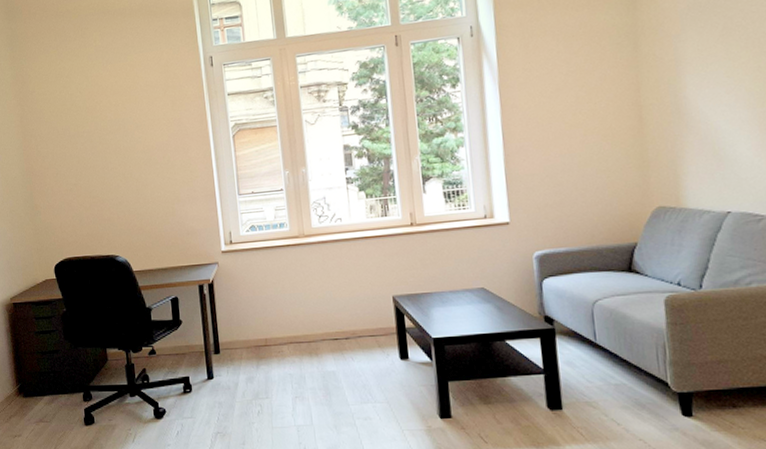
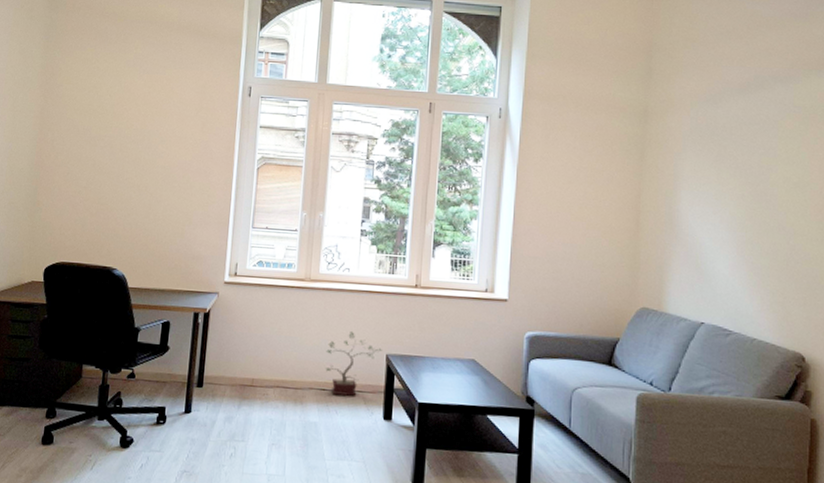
potted plant: none [332,279,388,342] -> present [325,331,382,396]

